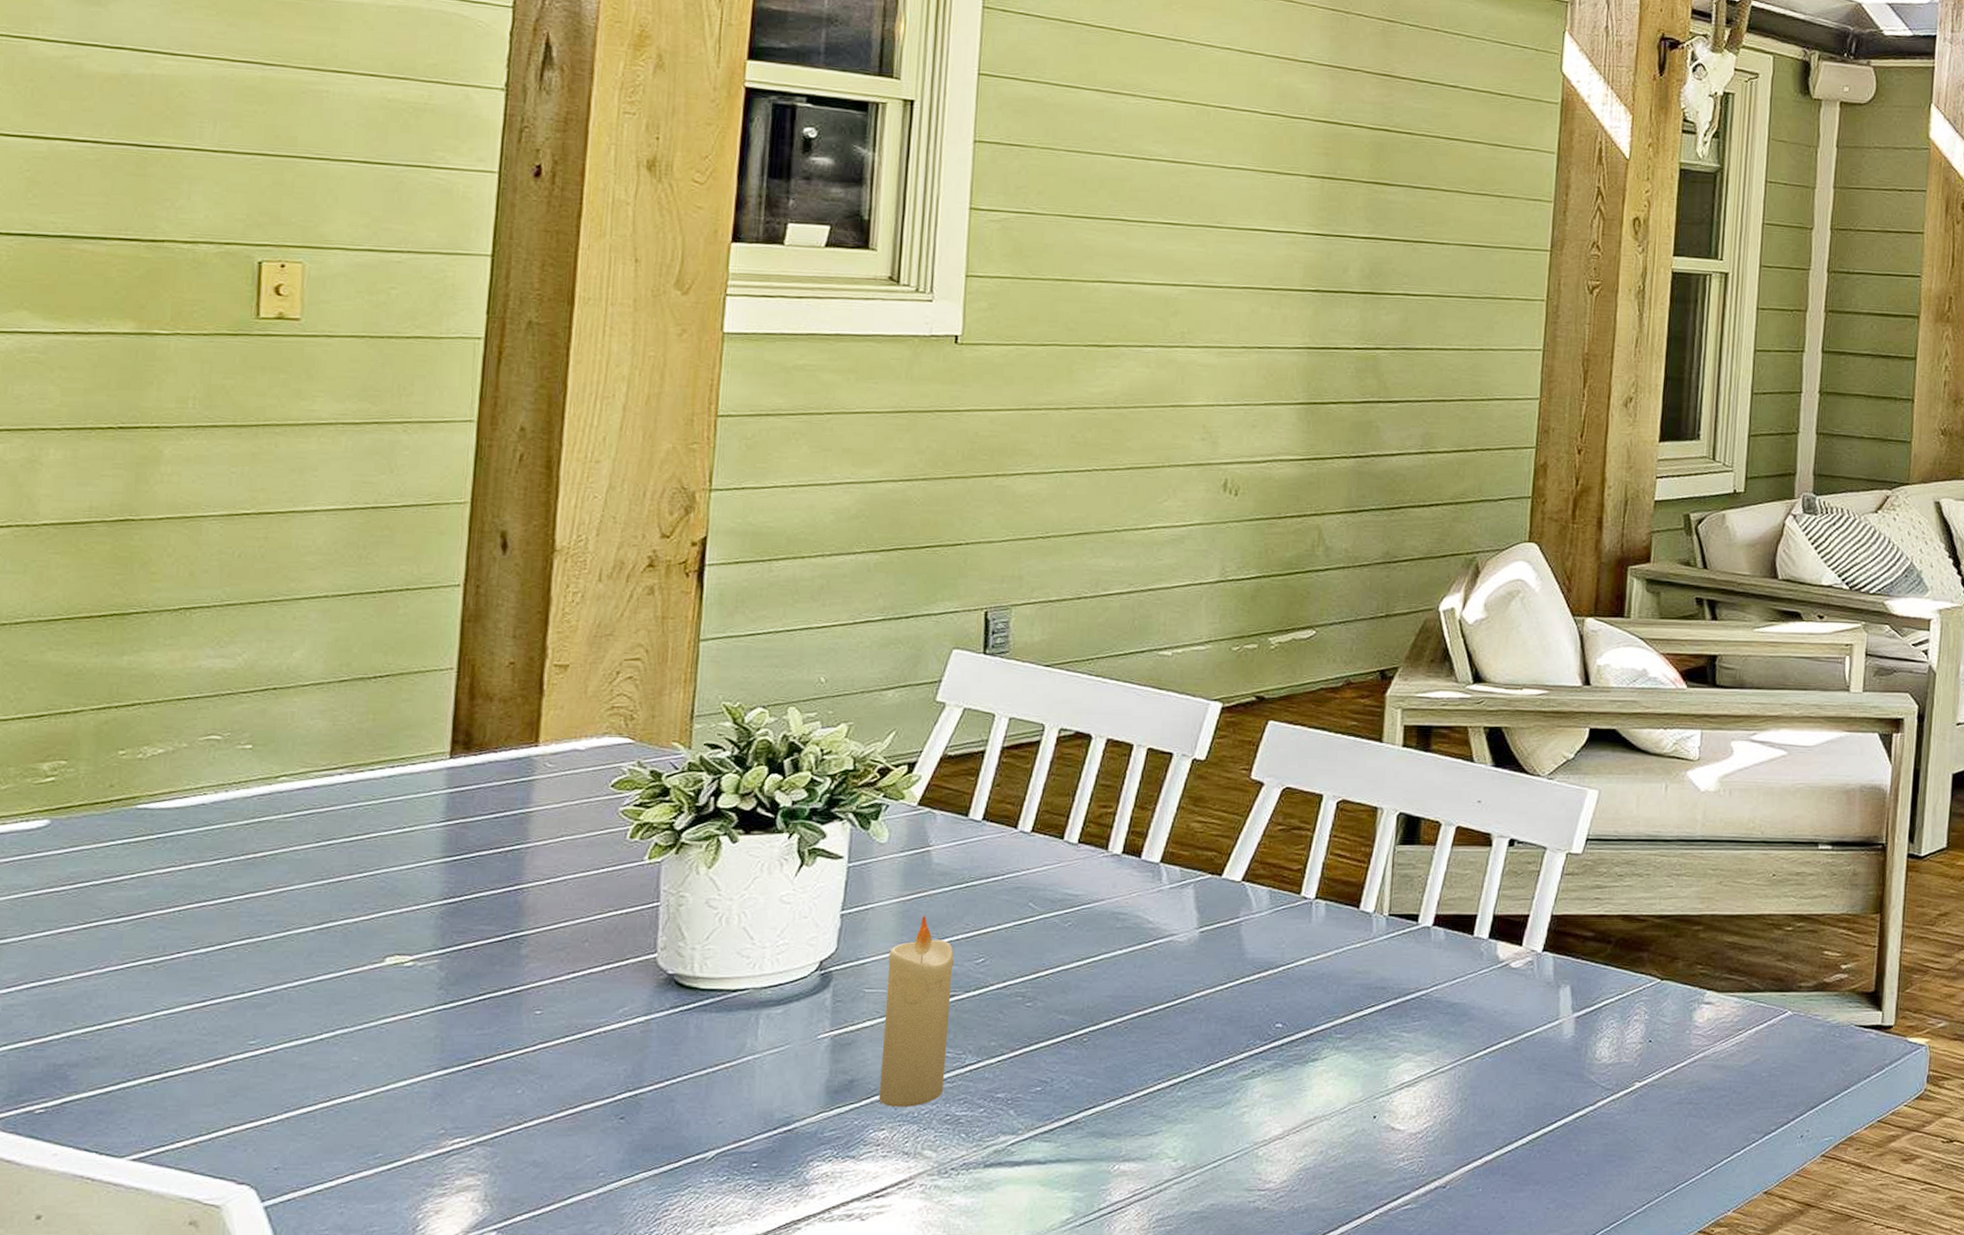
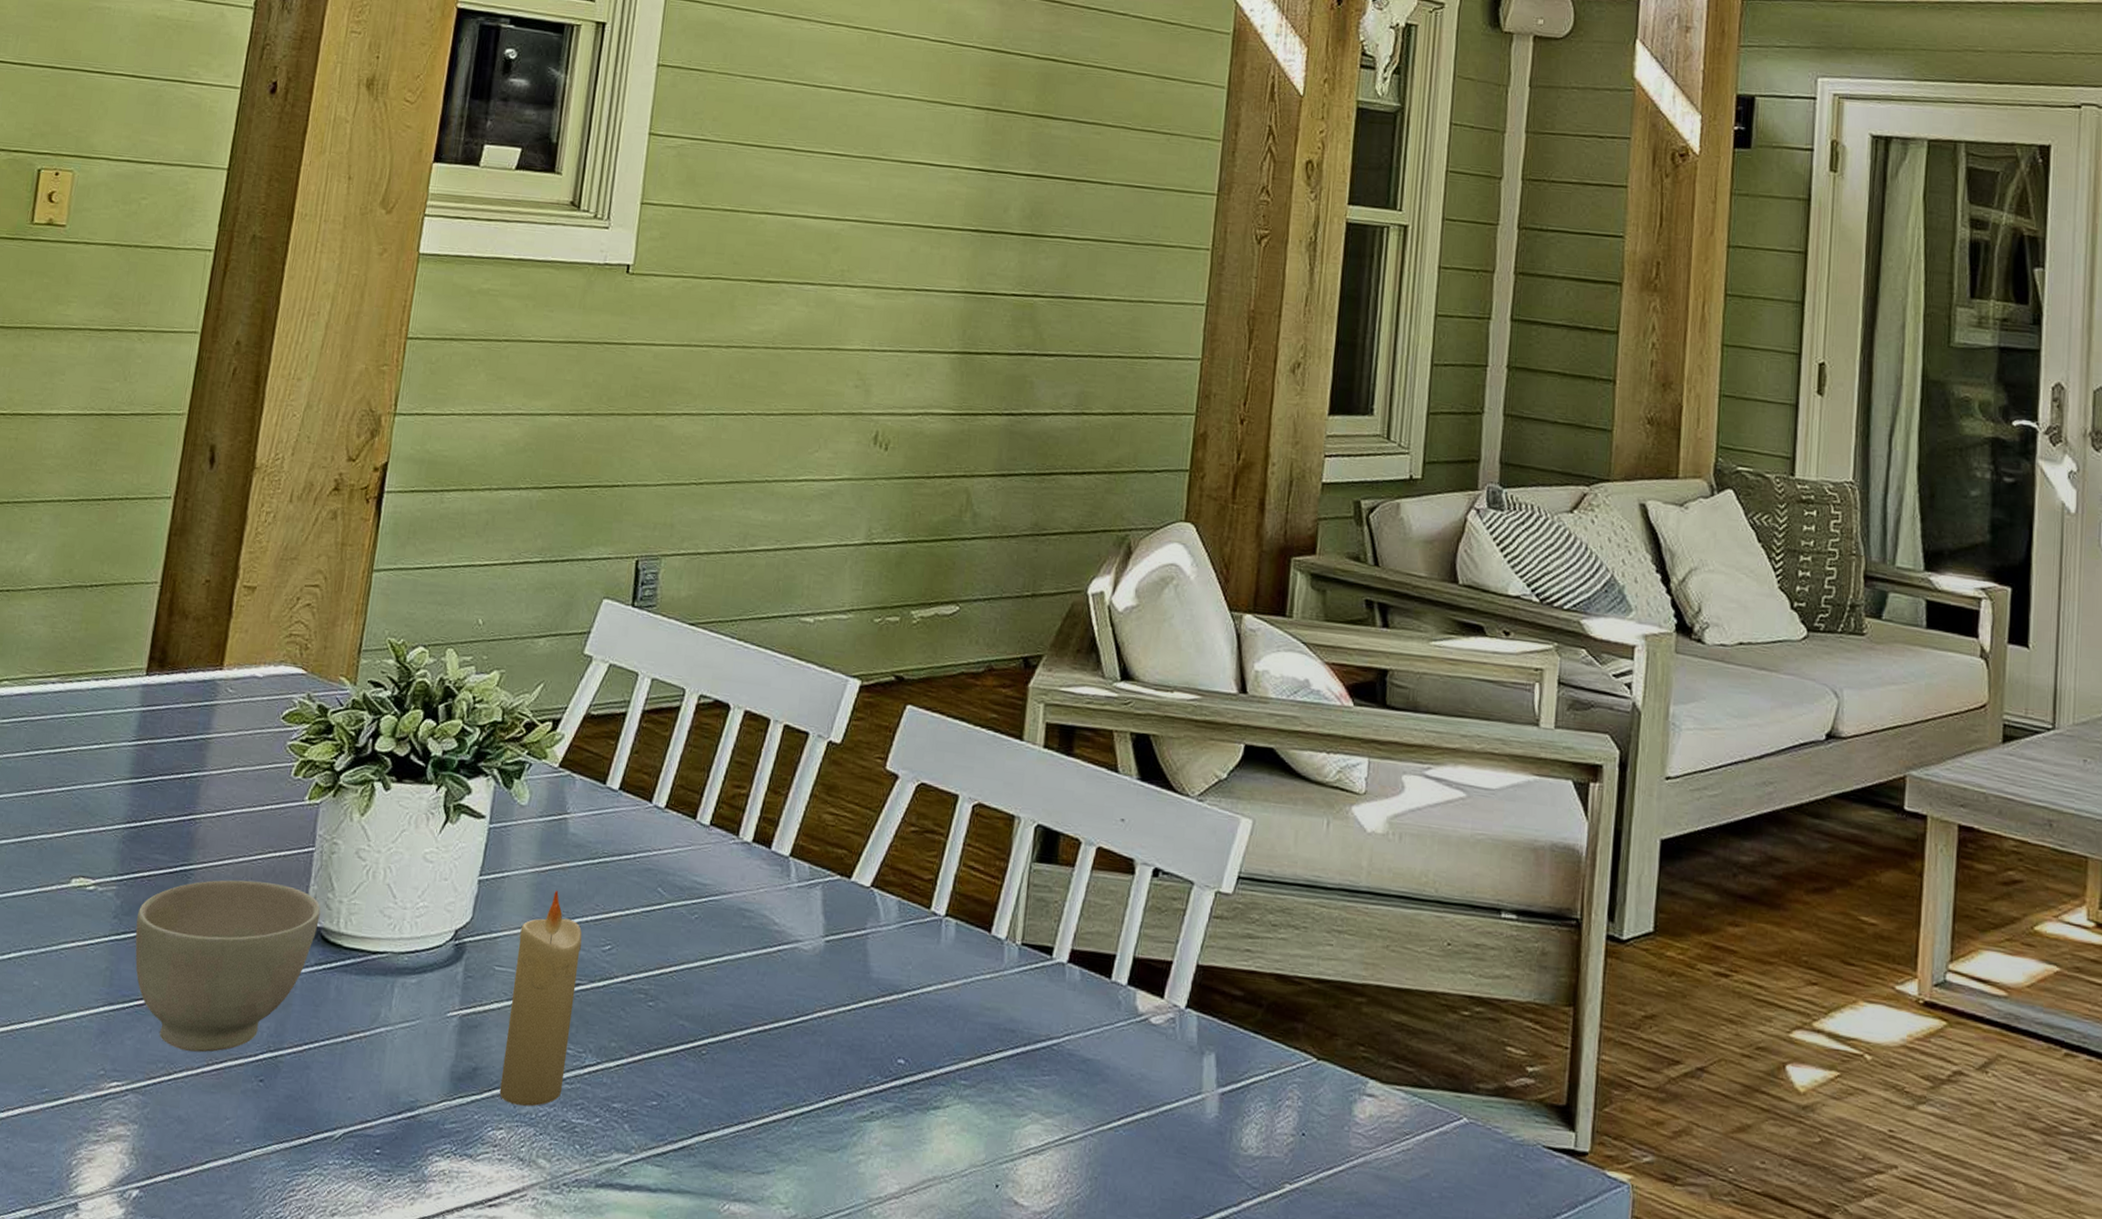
bowl: none [465,939,672,1101] -> present [135,880,321,1053]

